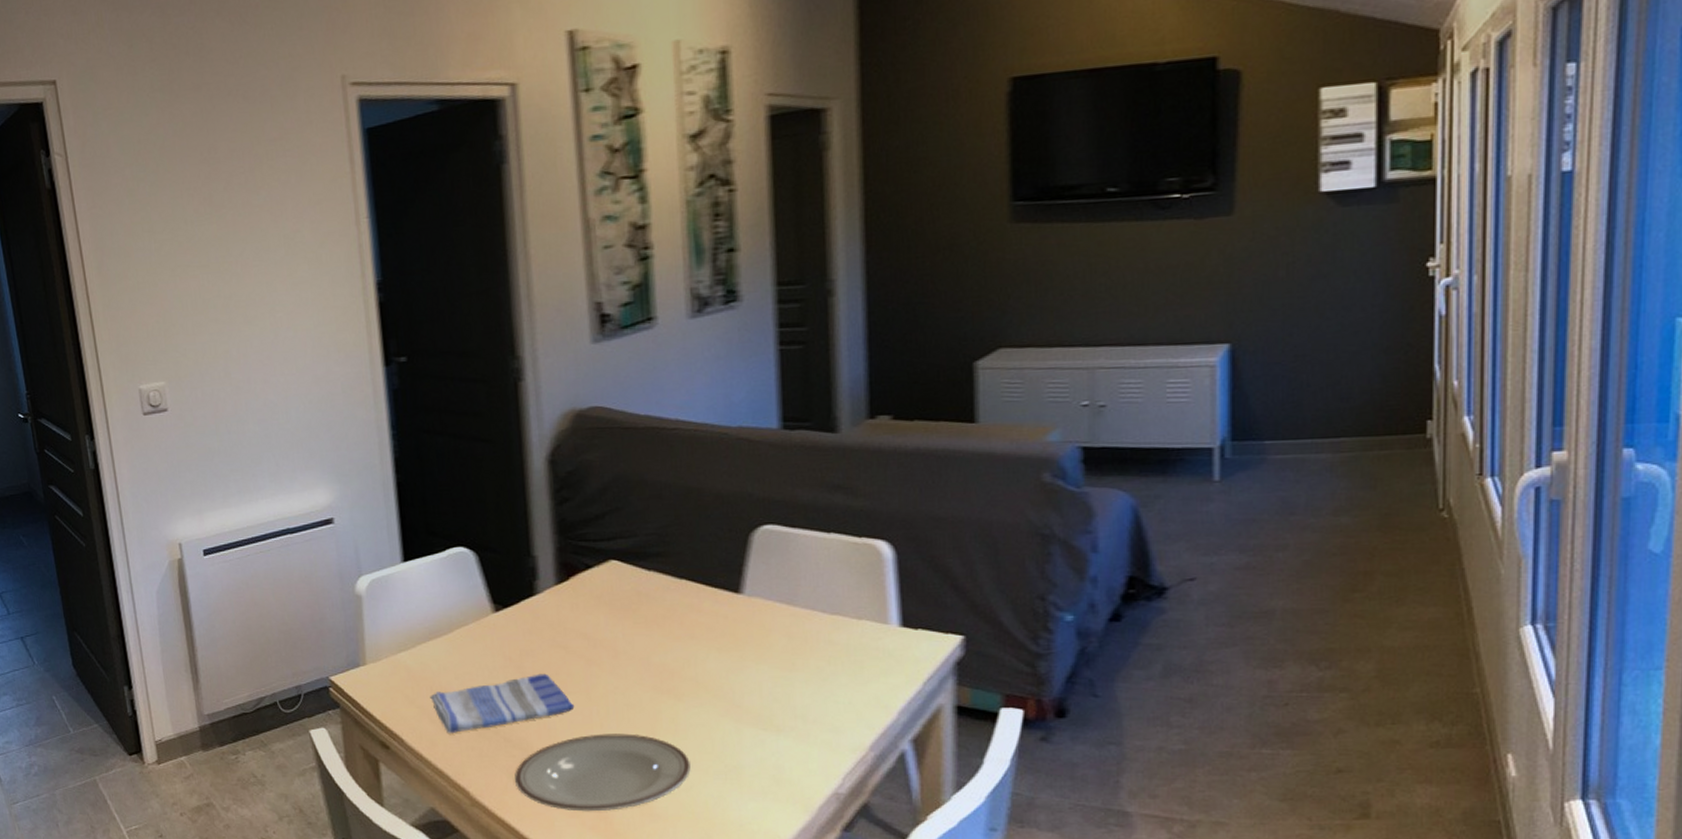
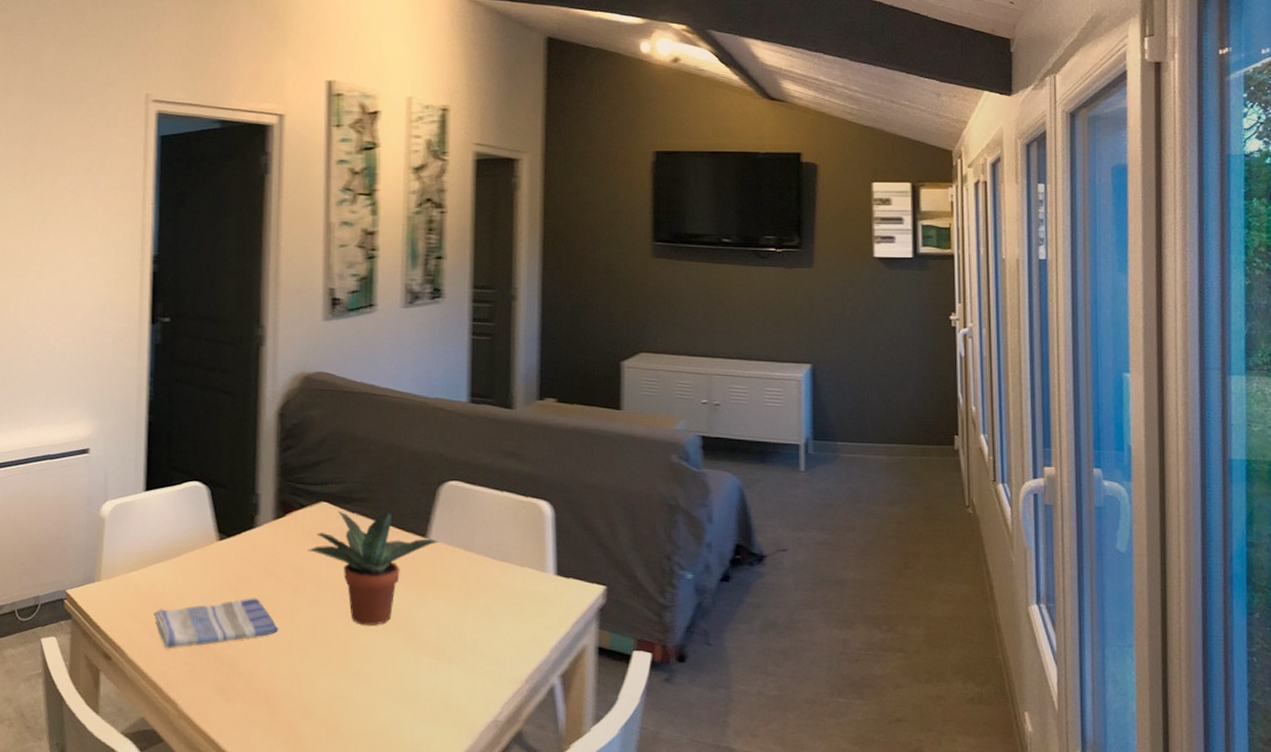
plate: present [515,733,691,812] -> none [220,655,374,728]
potted plant: none [599,567,755,696] -> present [307,511,439,625]

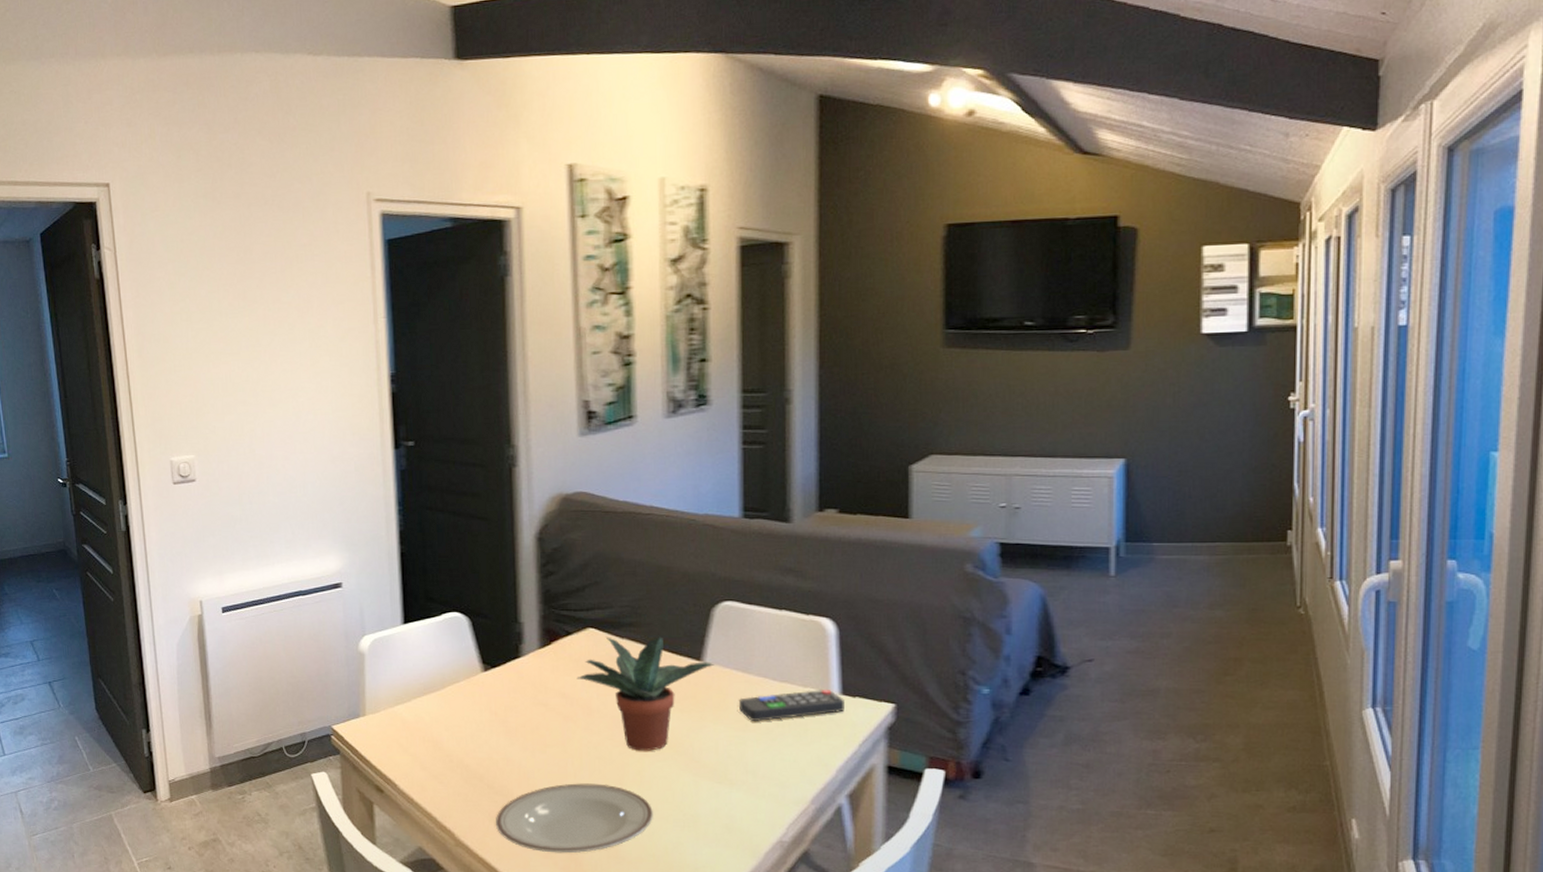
dish towel: present [153,598,279,648] -> none [422,728,552,779]
plate: none [220,655,374,728] -> present [496,783,653,854]
remote control: none [459,569,559,599] -> present [738,689,844,721]

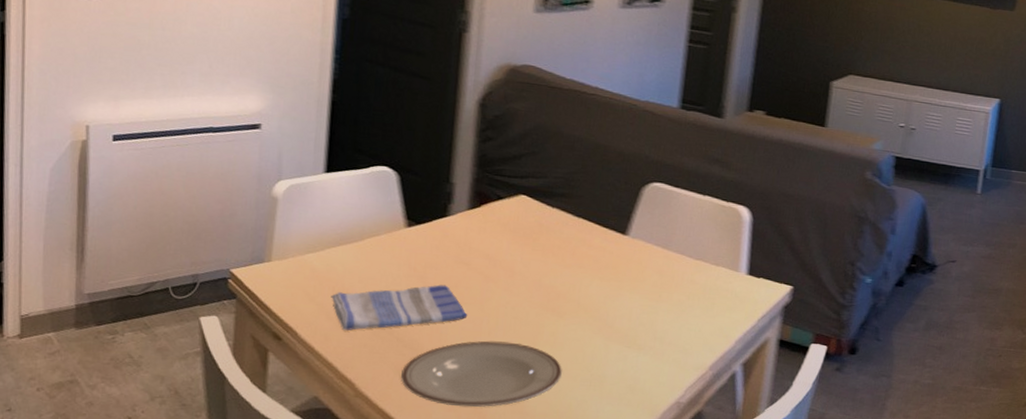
dish towel: none [422,728,552,779] -> present [331,284,468,330]
potted plant: present [576,637,714,751] -> none [502,204,638,315]
remote control: present [738,689,844,721] -> none [655,268,750,294]

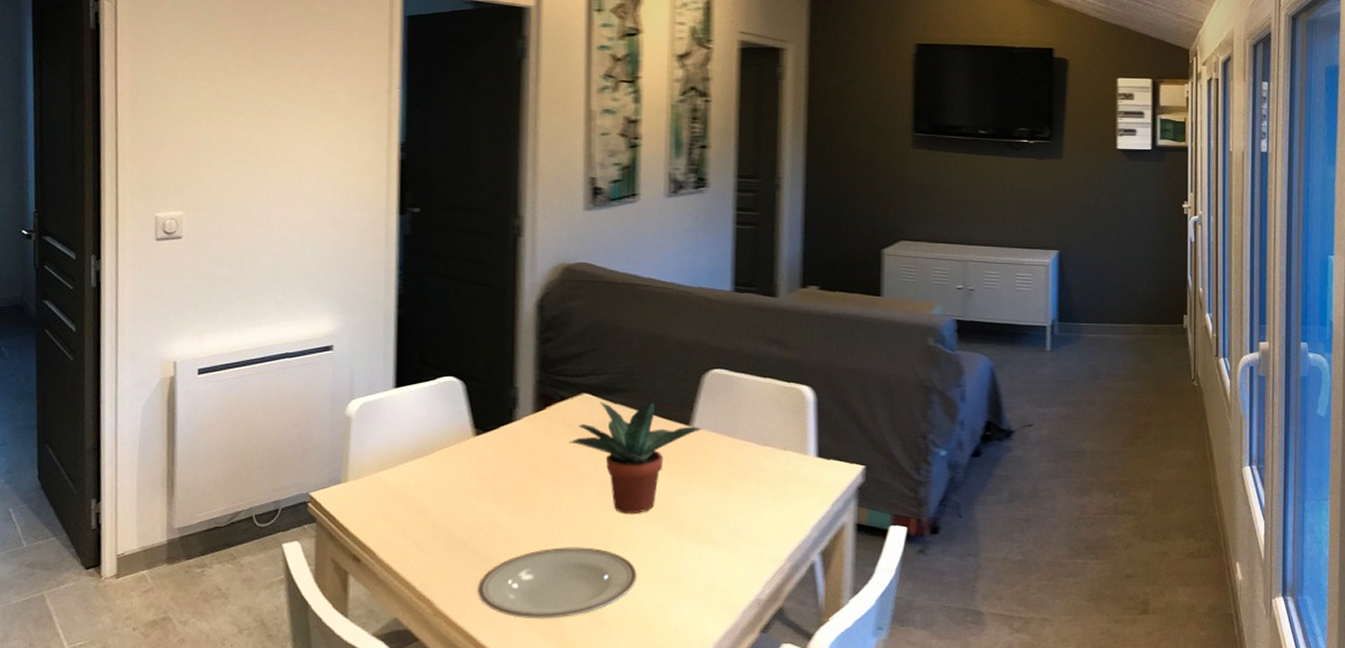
dish towel: present [331,284,468,330] -> none [406,492,539,546]
potted plant: none [502,204,638,315] -> present [569,402,702,514]

